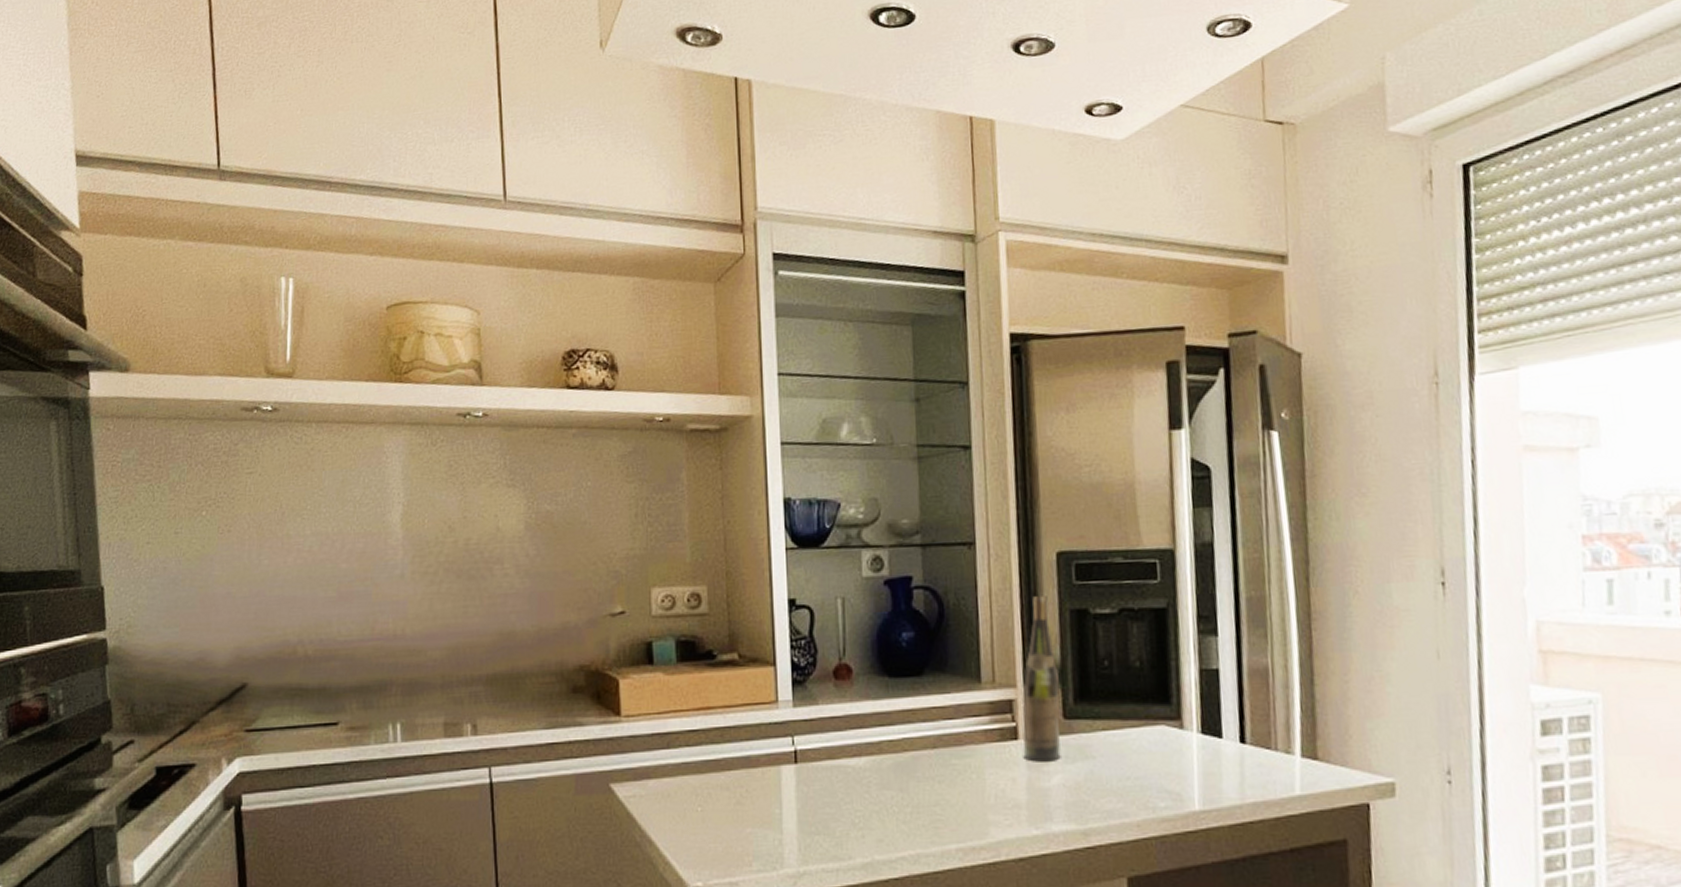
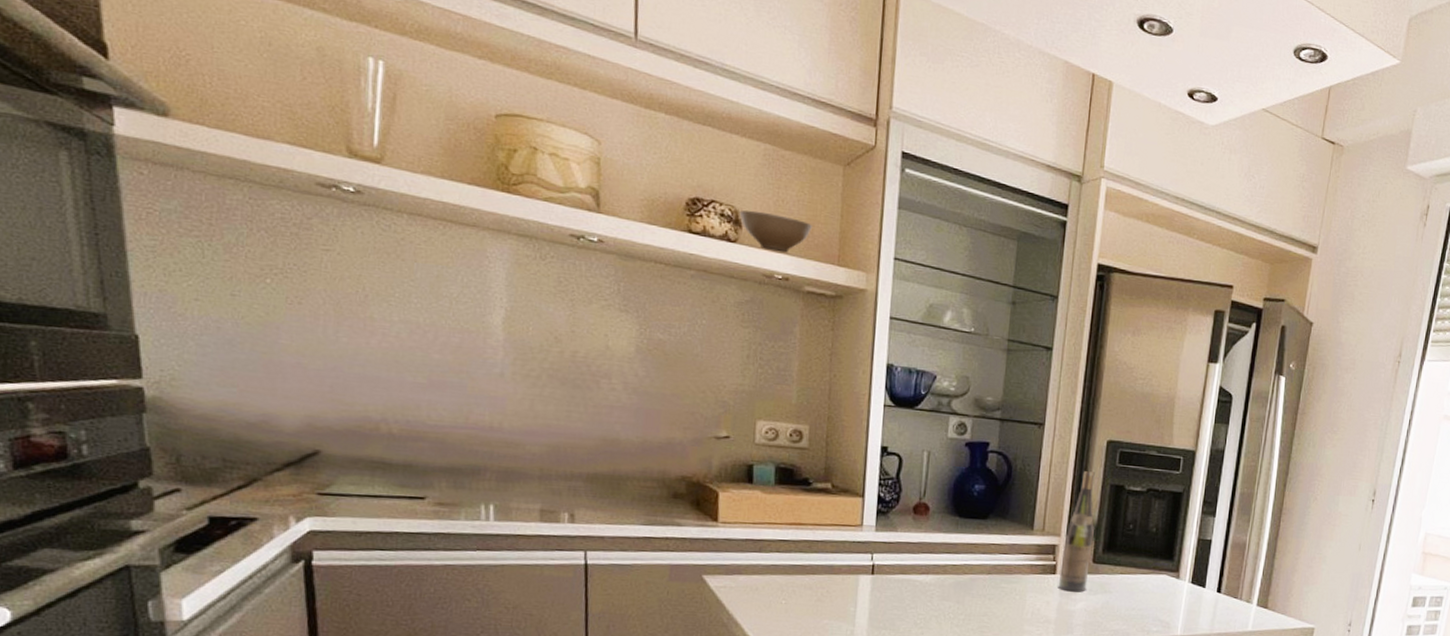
bowl: none [614,350,690,392] -> present [739,210,813,253]

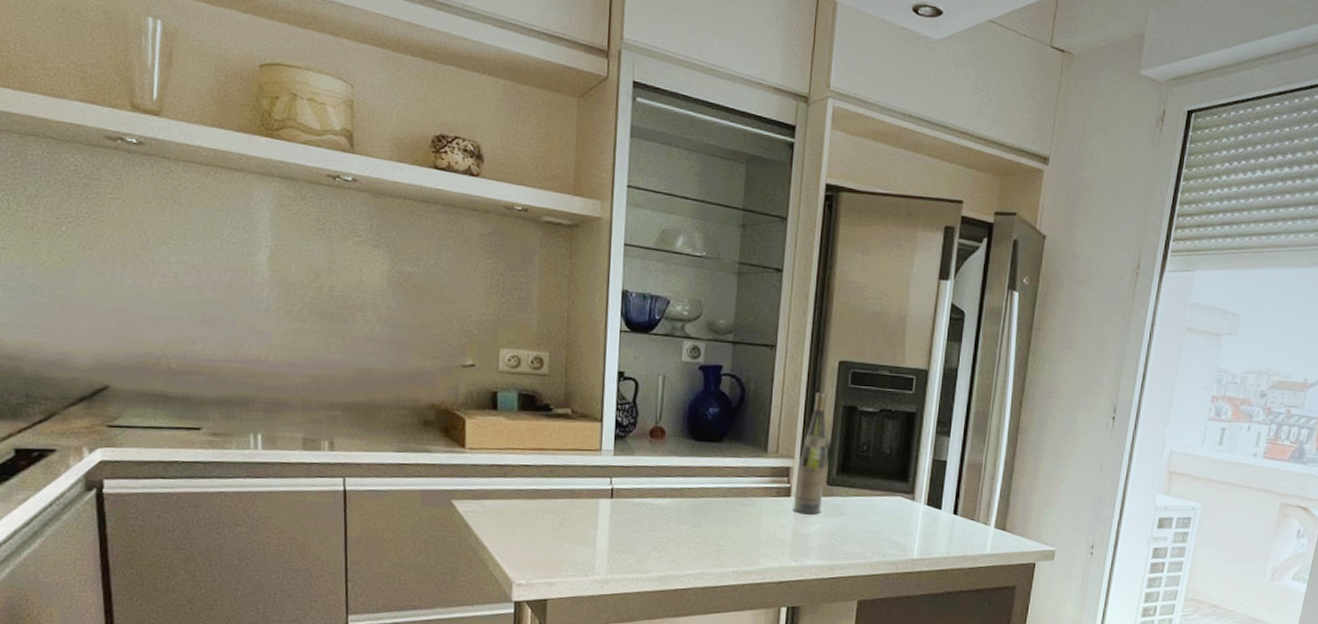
bowl: present [739,210,813,253] -> none [481,144,550,185]

